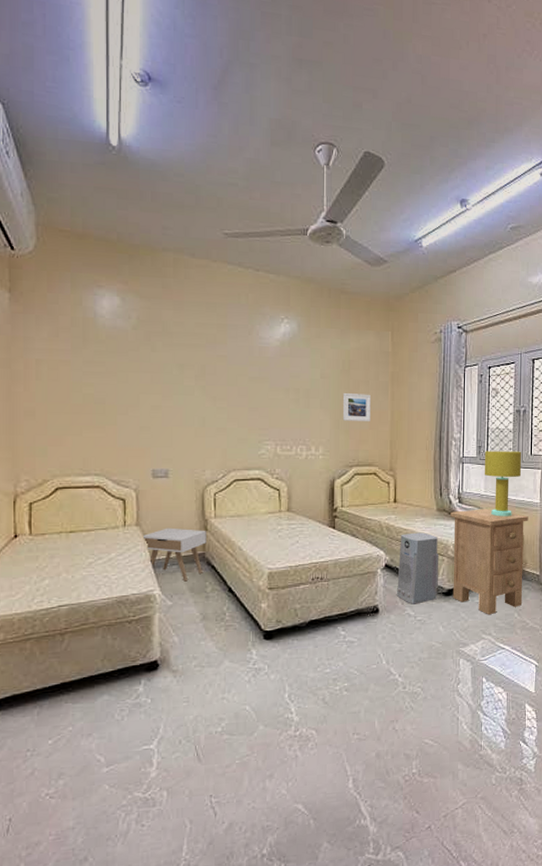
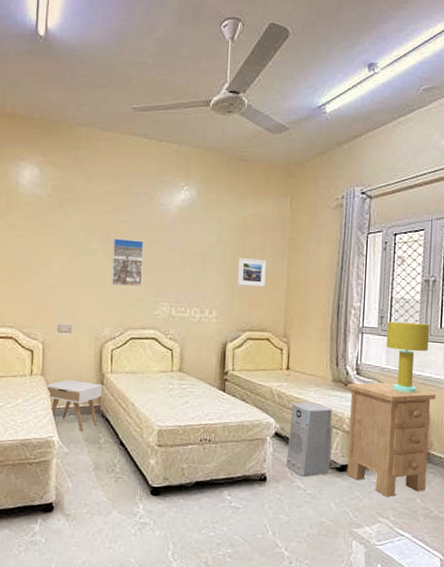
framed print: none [209,374,244,425] -> present [110,238,144,287]

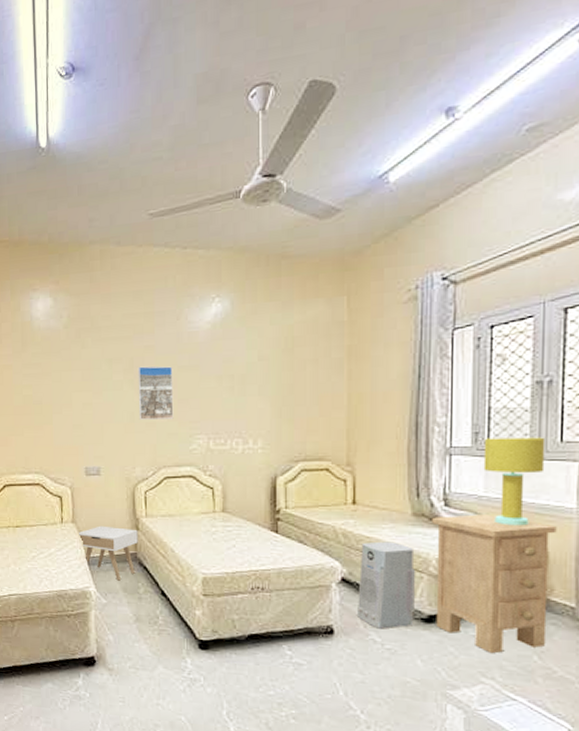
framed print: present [237,257,266,288] -> none [285,374,320,409]

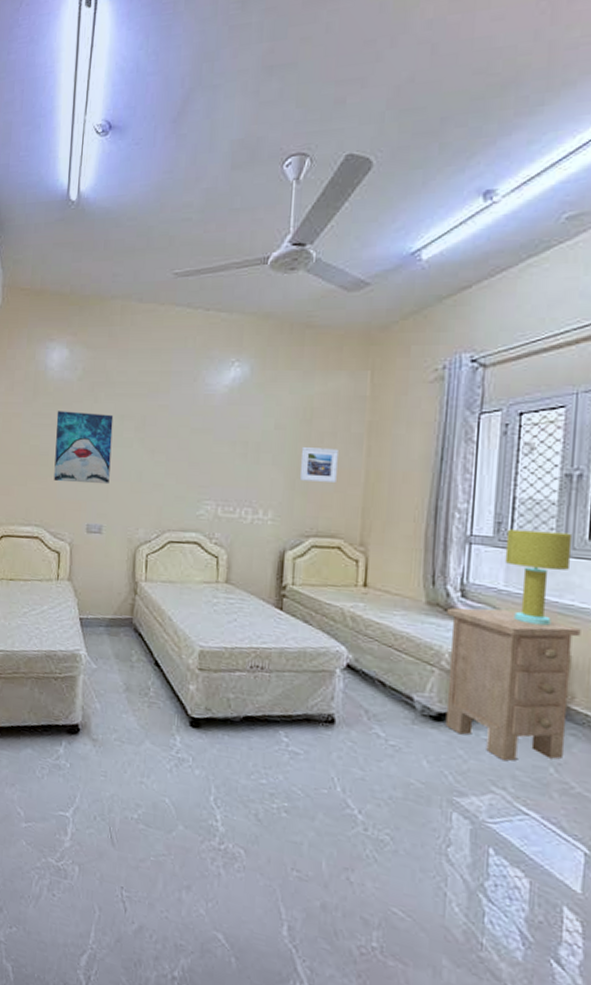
wall art: none [46,359,103,429] -> present [54,411,114,485]
nightstand: present [79,525,138,581] -> none [74,586,136,646]
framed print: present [138,366,174,420] -> none [146,425,186,482]
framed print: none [285,374,320,409] -> present [299,446,338,484]
air purifier: present [358,541,415,629] -> none [361,628,426,724]

